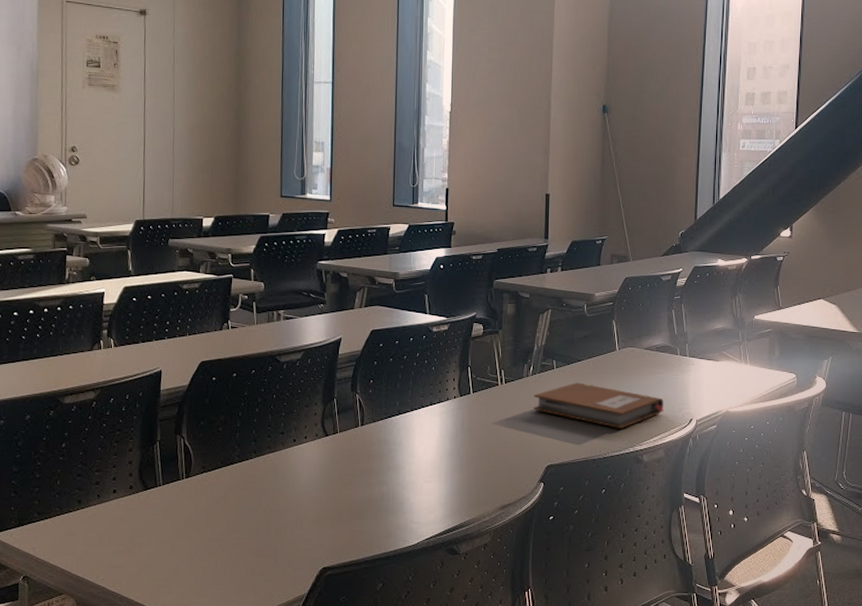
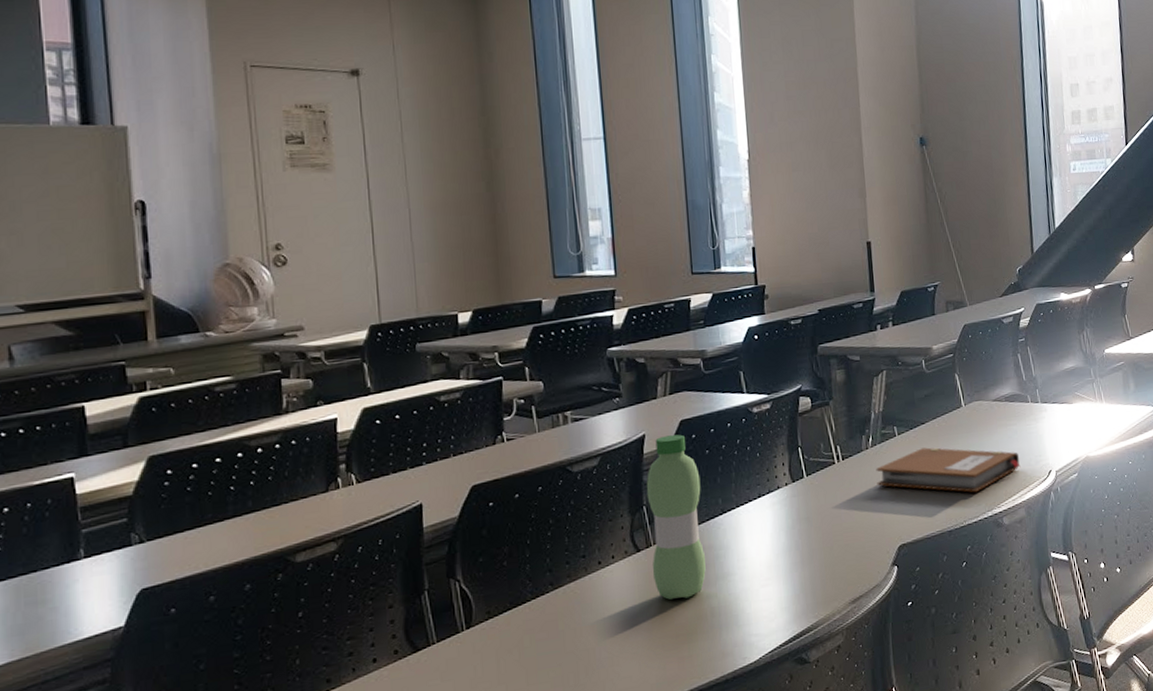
water bottle: none [337,342,383,482] -> present [646,434,706,601]

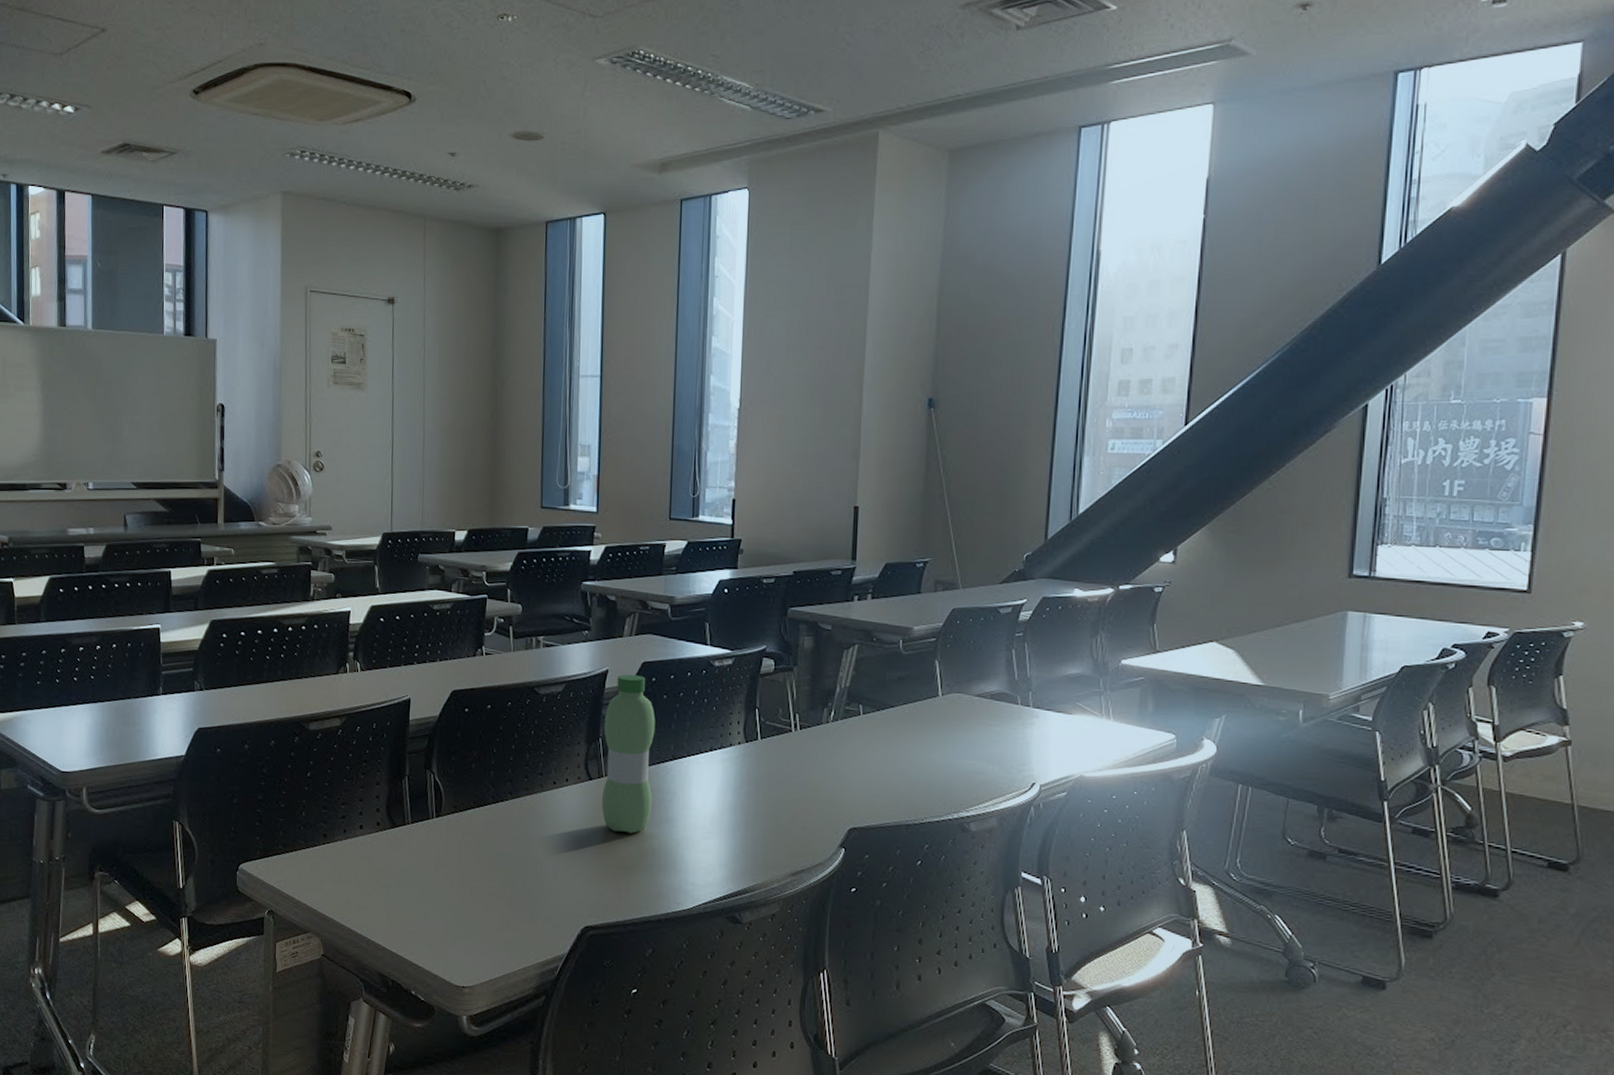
notebook: present [876,447,1021,493] -> none [834,732,999,791]

